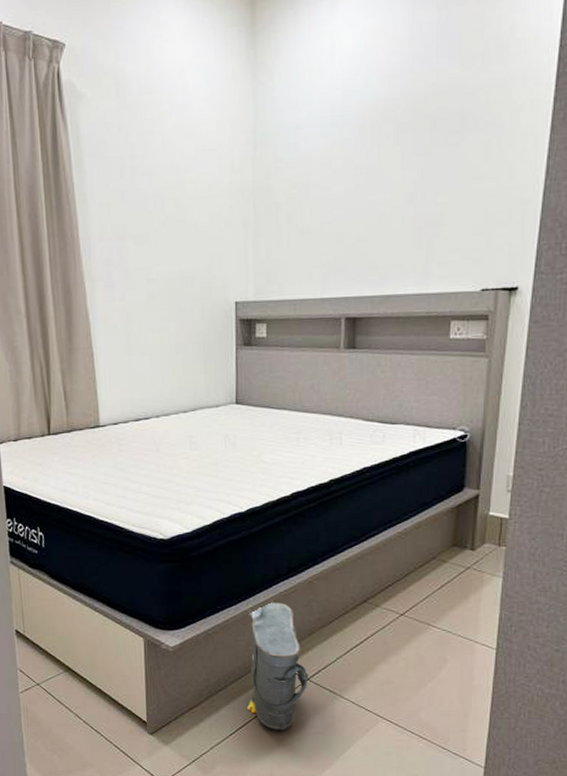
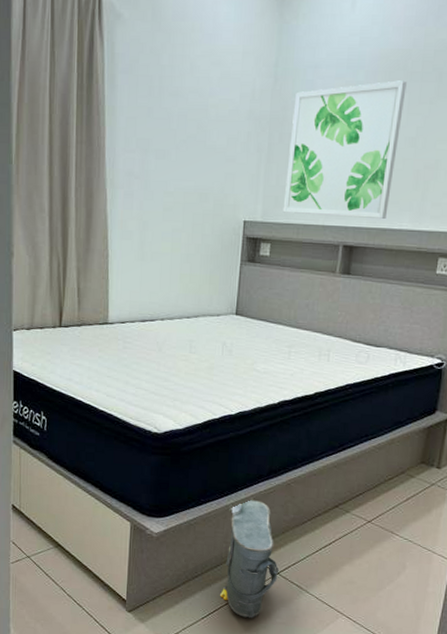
wall art: none [276,133,398,289] -> present [283,80,407,219]

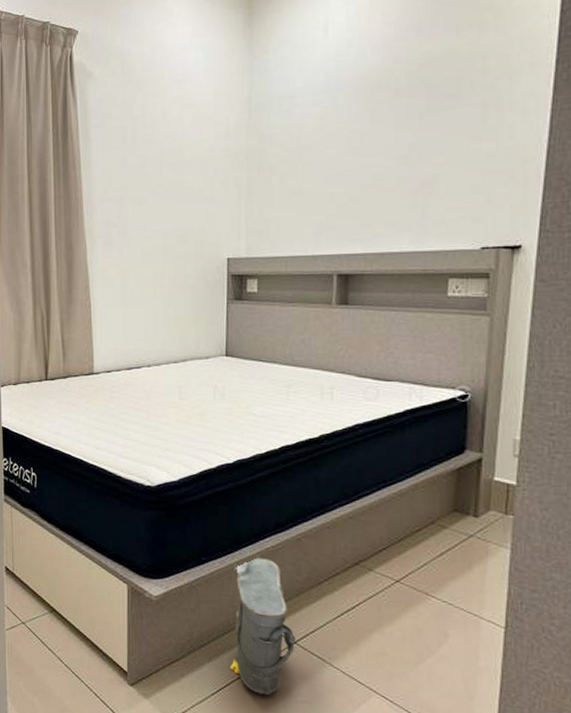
wall art: present [283,80,407,219] -> none [268,98,392,246]

